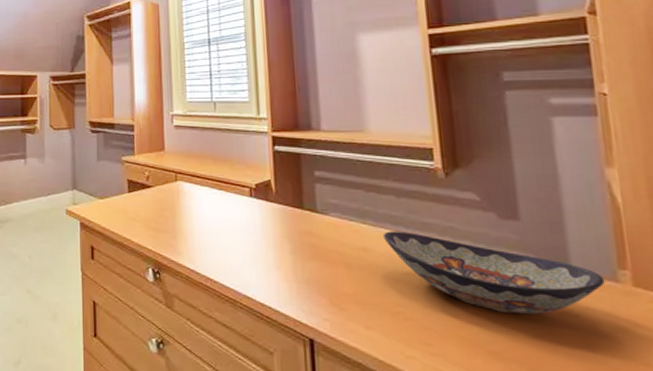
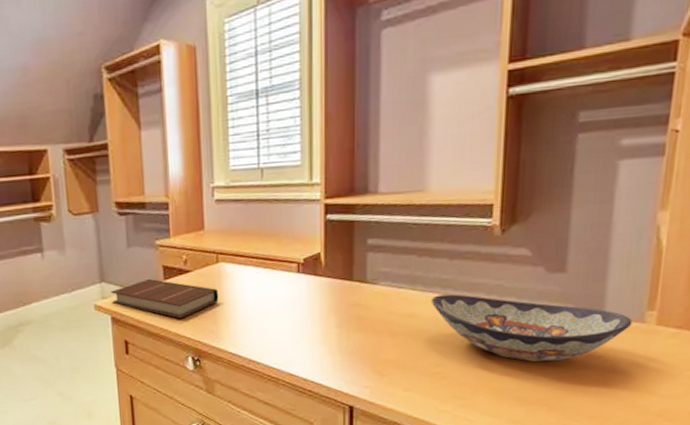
book: none [81,191,178,230] -> present [111,279,219,319]

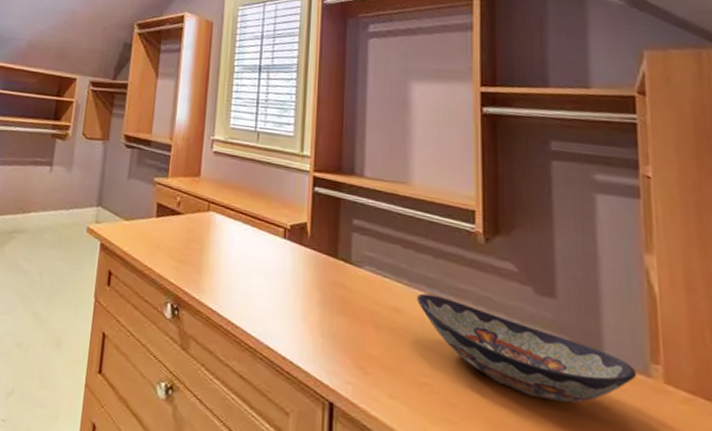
book: present [111,279,219,319] -> none [104,213,206,260]

